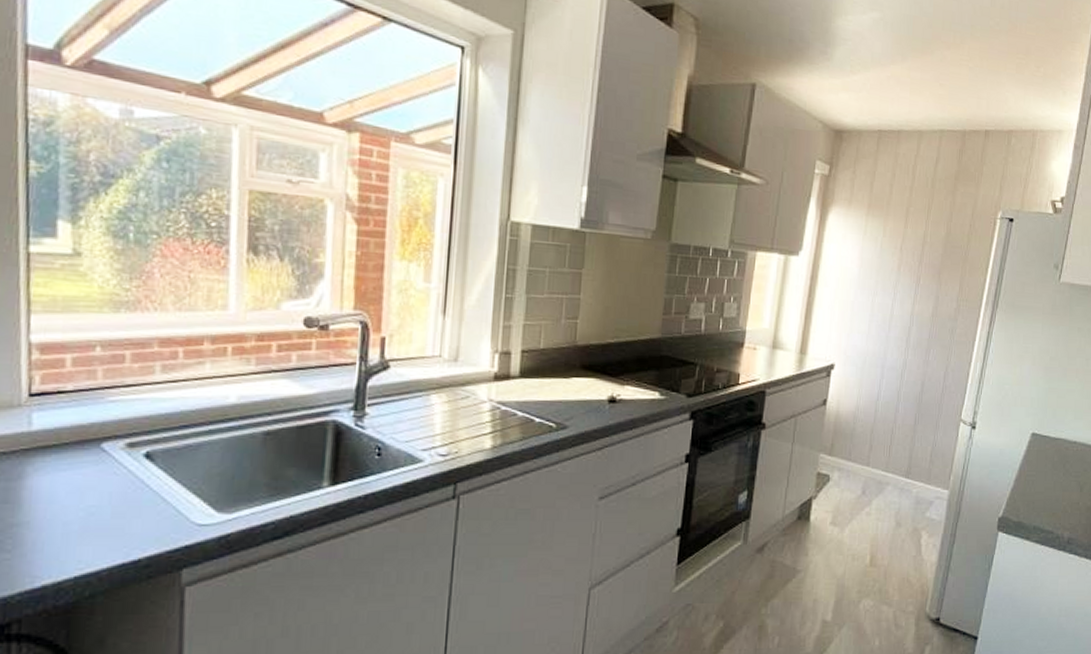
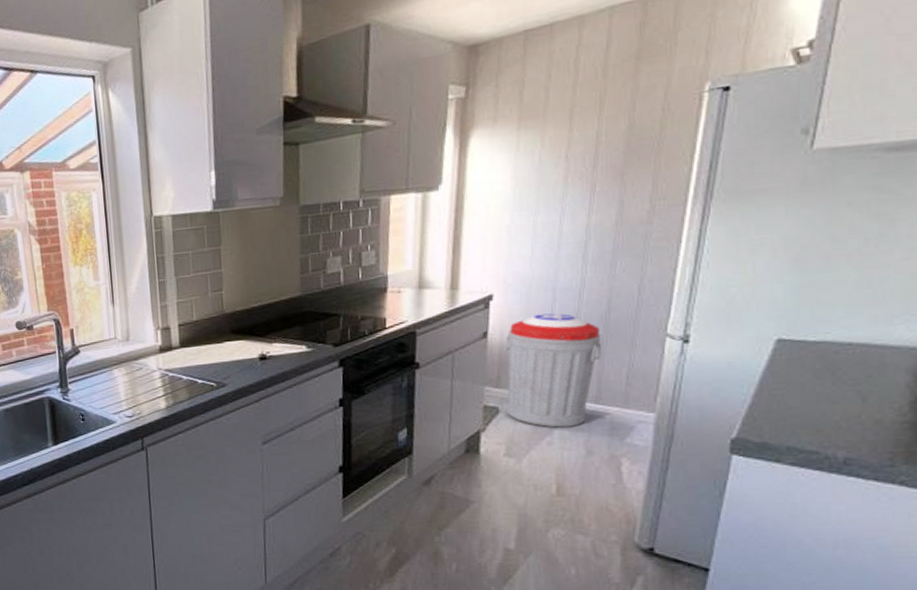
trash can: none [835,388,915,499] -> present [504,313,601,428]

